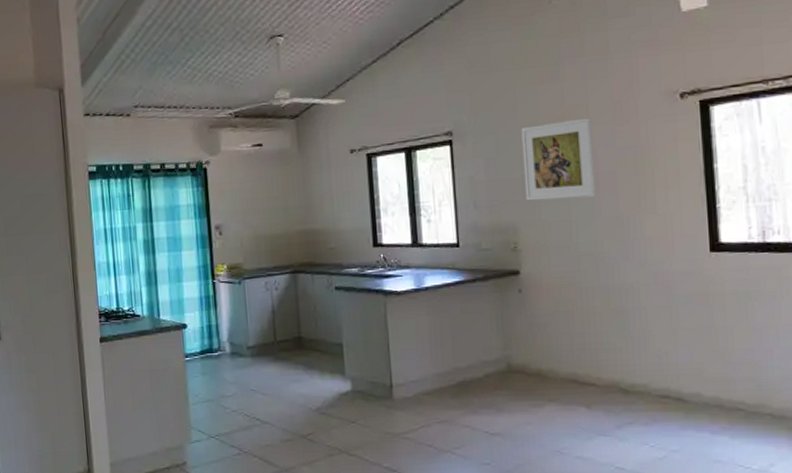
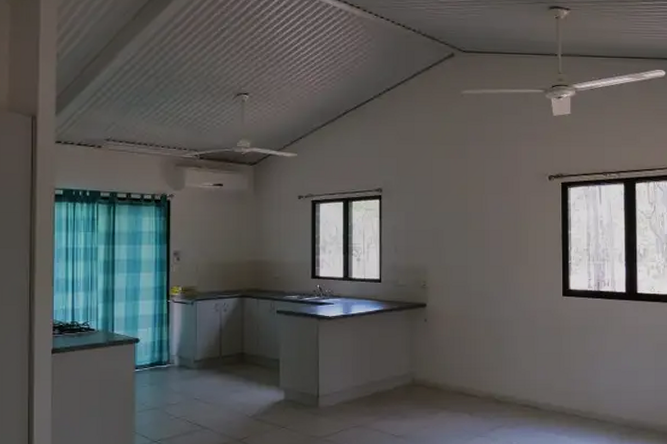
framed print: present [521,117,596,201] -> none [434,188,486,250]

